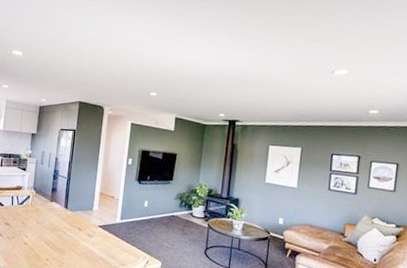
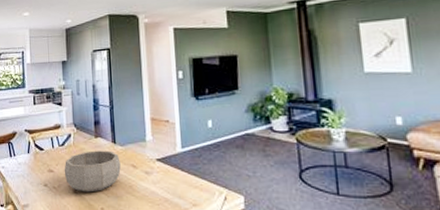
decorative bowl: none [19,212,69,246] -> present [64,150,121,193]

